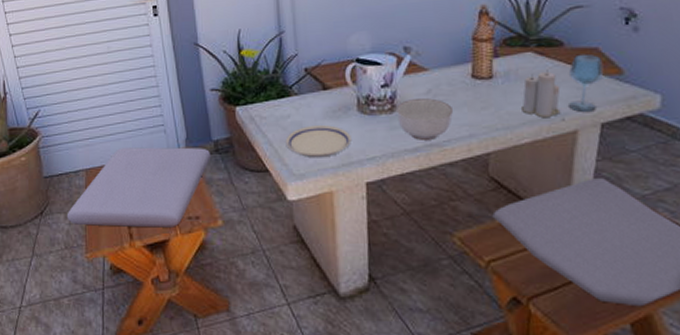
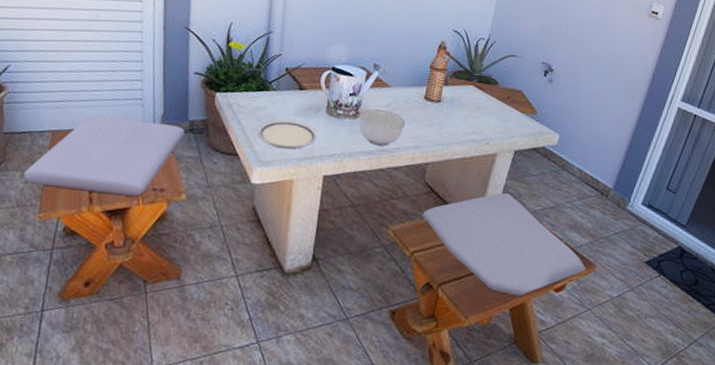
candle: present [522,69,561,118] -> none [458,101,490,141]
wine glass: present [568,53,604,112] -> none [494,93,524,140]

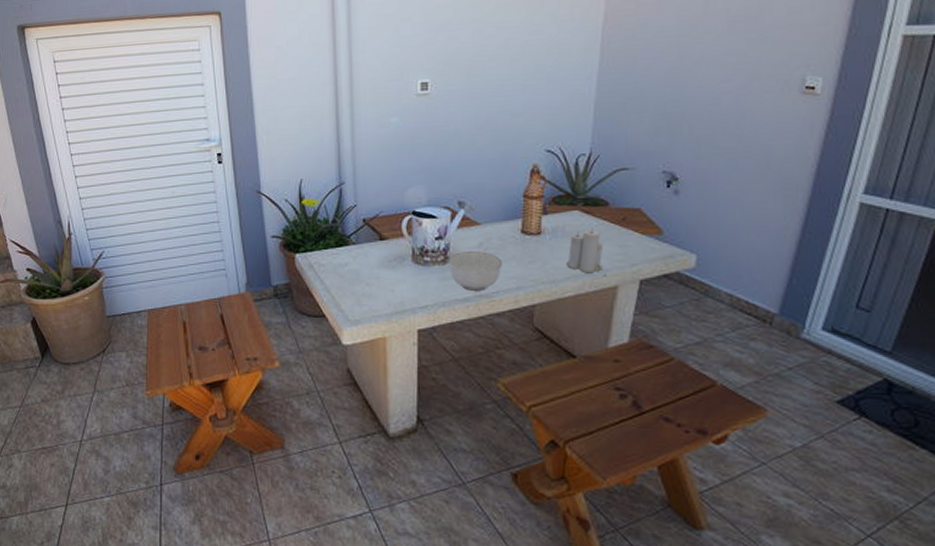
cushion: present [23,115,186,197] -> none [128,290,271,368]
plate: present [257,119,317,149] -> none [342,274,405,305]
cushion: present [422,193,586,297] -> none [535,331,754,452]
candle: none [458,101,490,141] -> present [567,227,604,274]

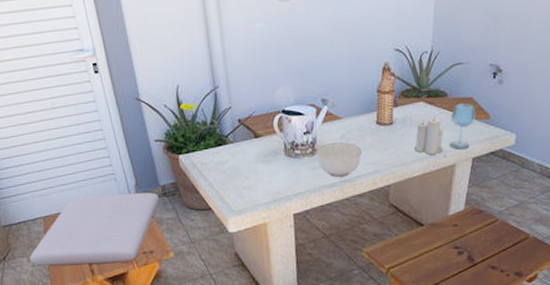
cushion: none [128,290,271,368] -> present [29,192,160,267]
wine glass: none [611,214,645,269] -> present [450,102,476,150]

